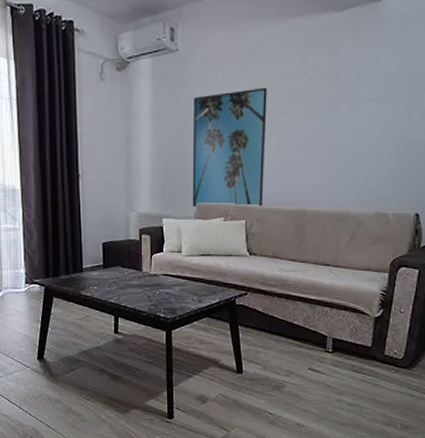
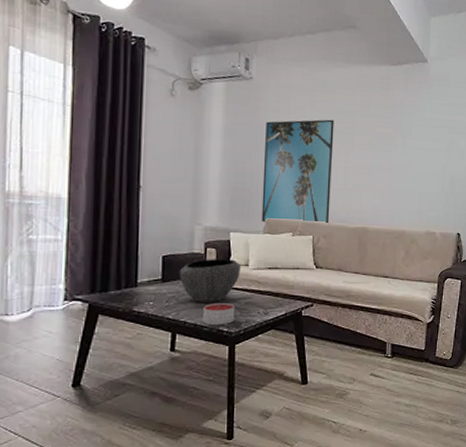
bowl: none [117,245,174,288] -> present [179,259,241,302]
candle: none [141,289,170,311] -> present [203,303,235,326]

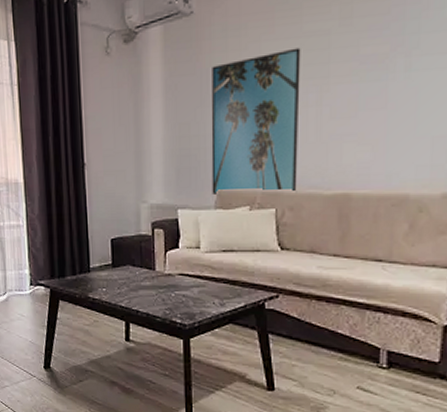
bowl: present [179,259,241,302] -> none [128,241,191,290]
candle: present [203,303,235,326] -> none [154,291,188,316]

